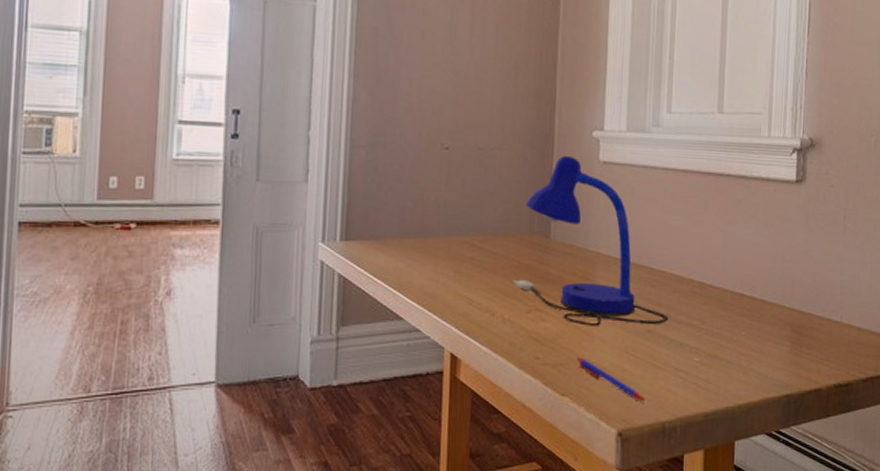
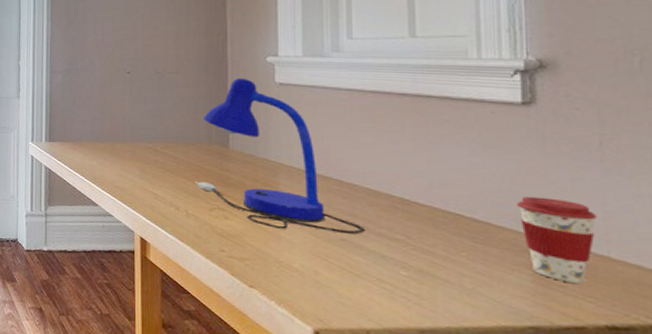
pen: present [576,357,647,403] -> none [263,254,346,308]
coffee cup: none [784,271,837,349] -> present [516,196,597,284]

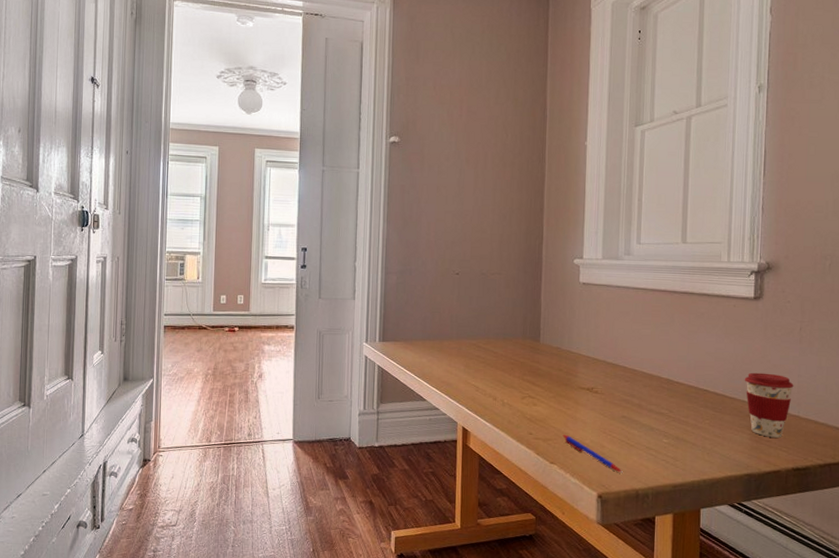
desk lamp: present [194,77,366,234] -> none [510,278,641,411]
pen: none [263,254,346,308] -> present [562,434,623,473]

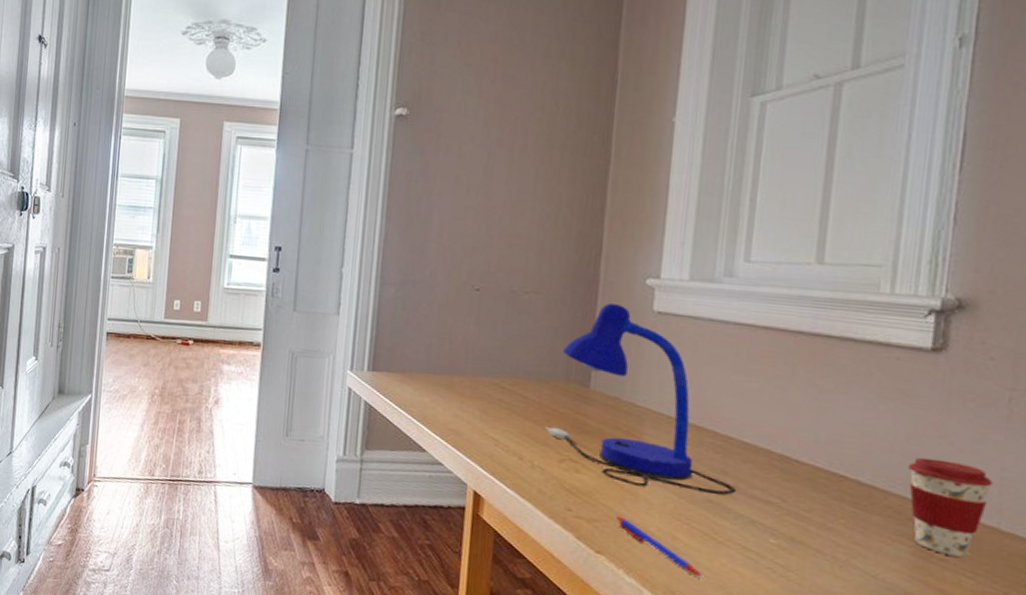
desk lamp: none [510,278,641,411] -> present [544,302,737,495]

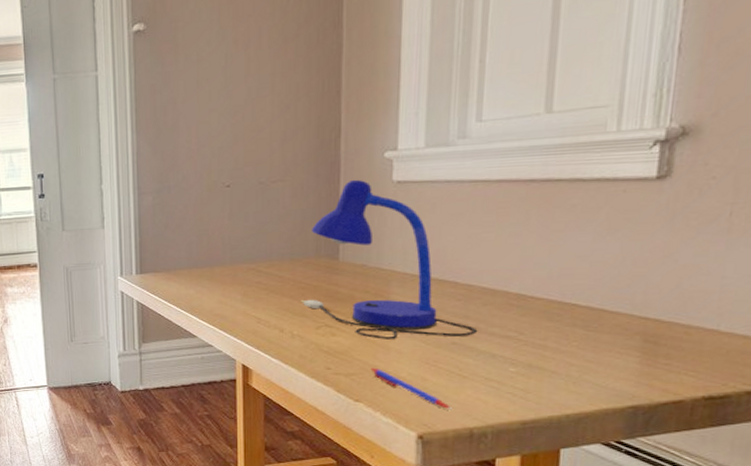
coffee cup: present [907,457,993,558] -> none [634,277,714,359]

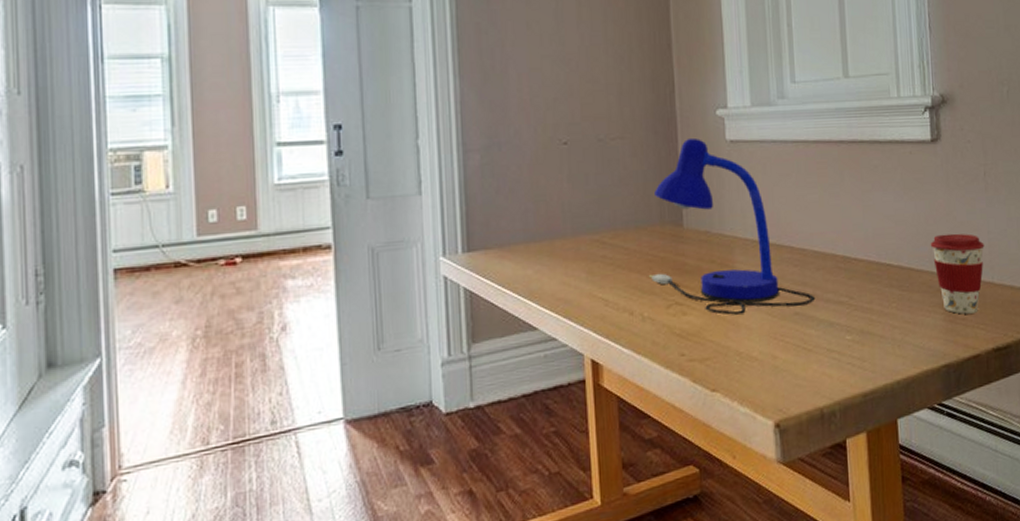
pen: present [370,367,452,410] -> none [723,348,802,390]
coffee cup: none [634,277,714,359] -> present [930,233,984,314]

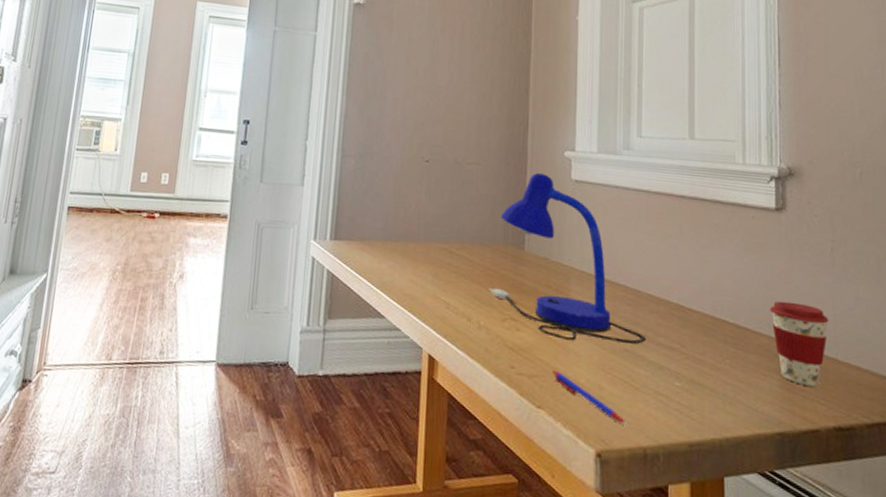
pen: none [723,348,802,390] -> present [551,370,627,425]

